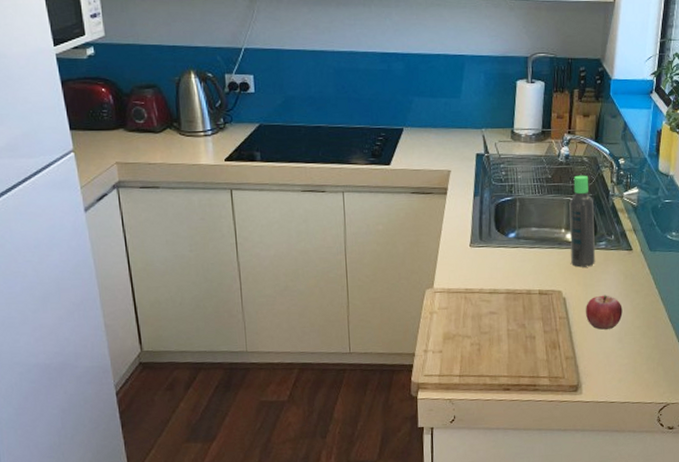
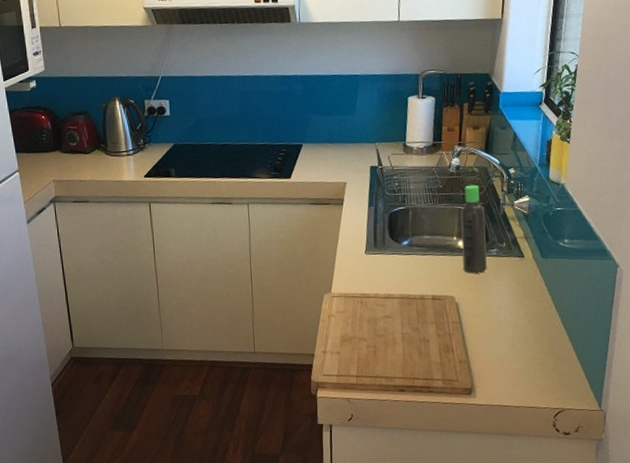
fruit: present [586,295,623,330] -> none [478,300,516,335]

